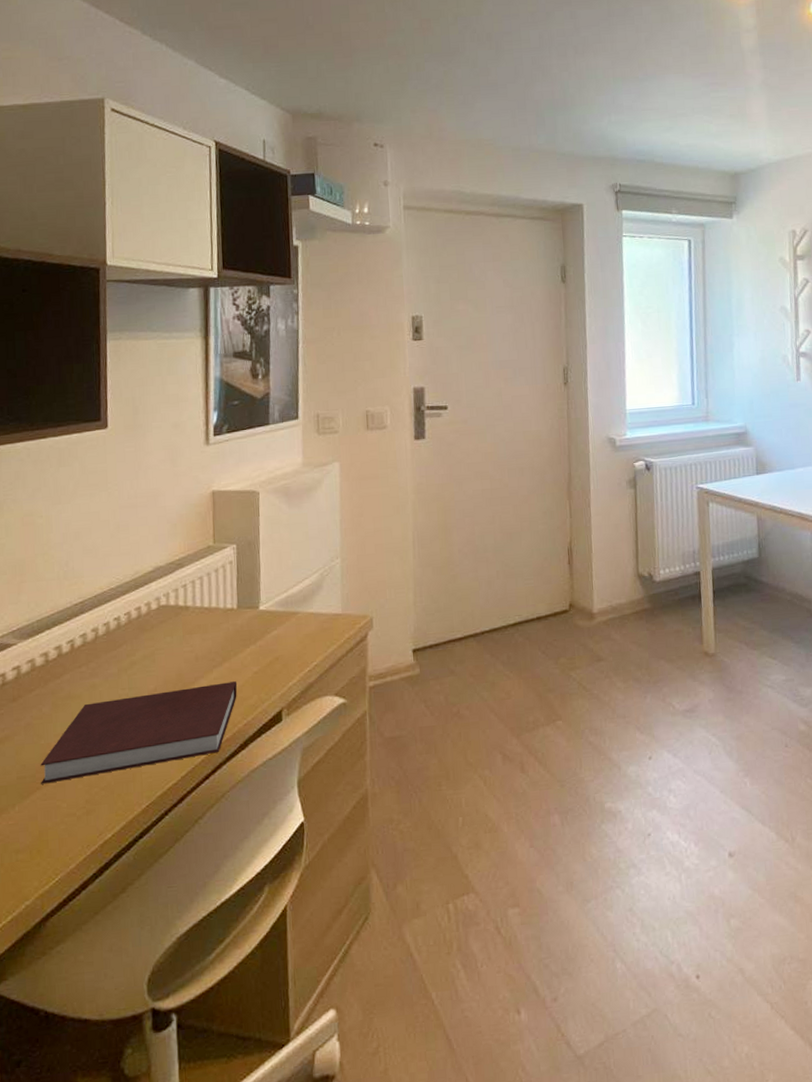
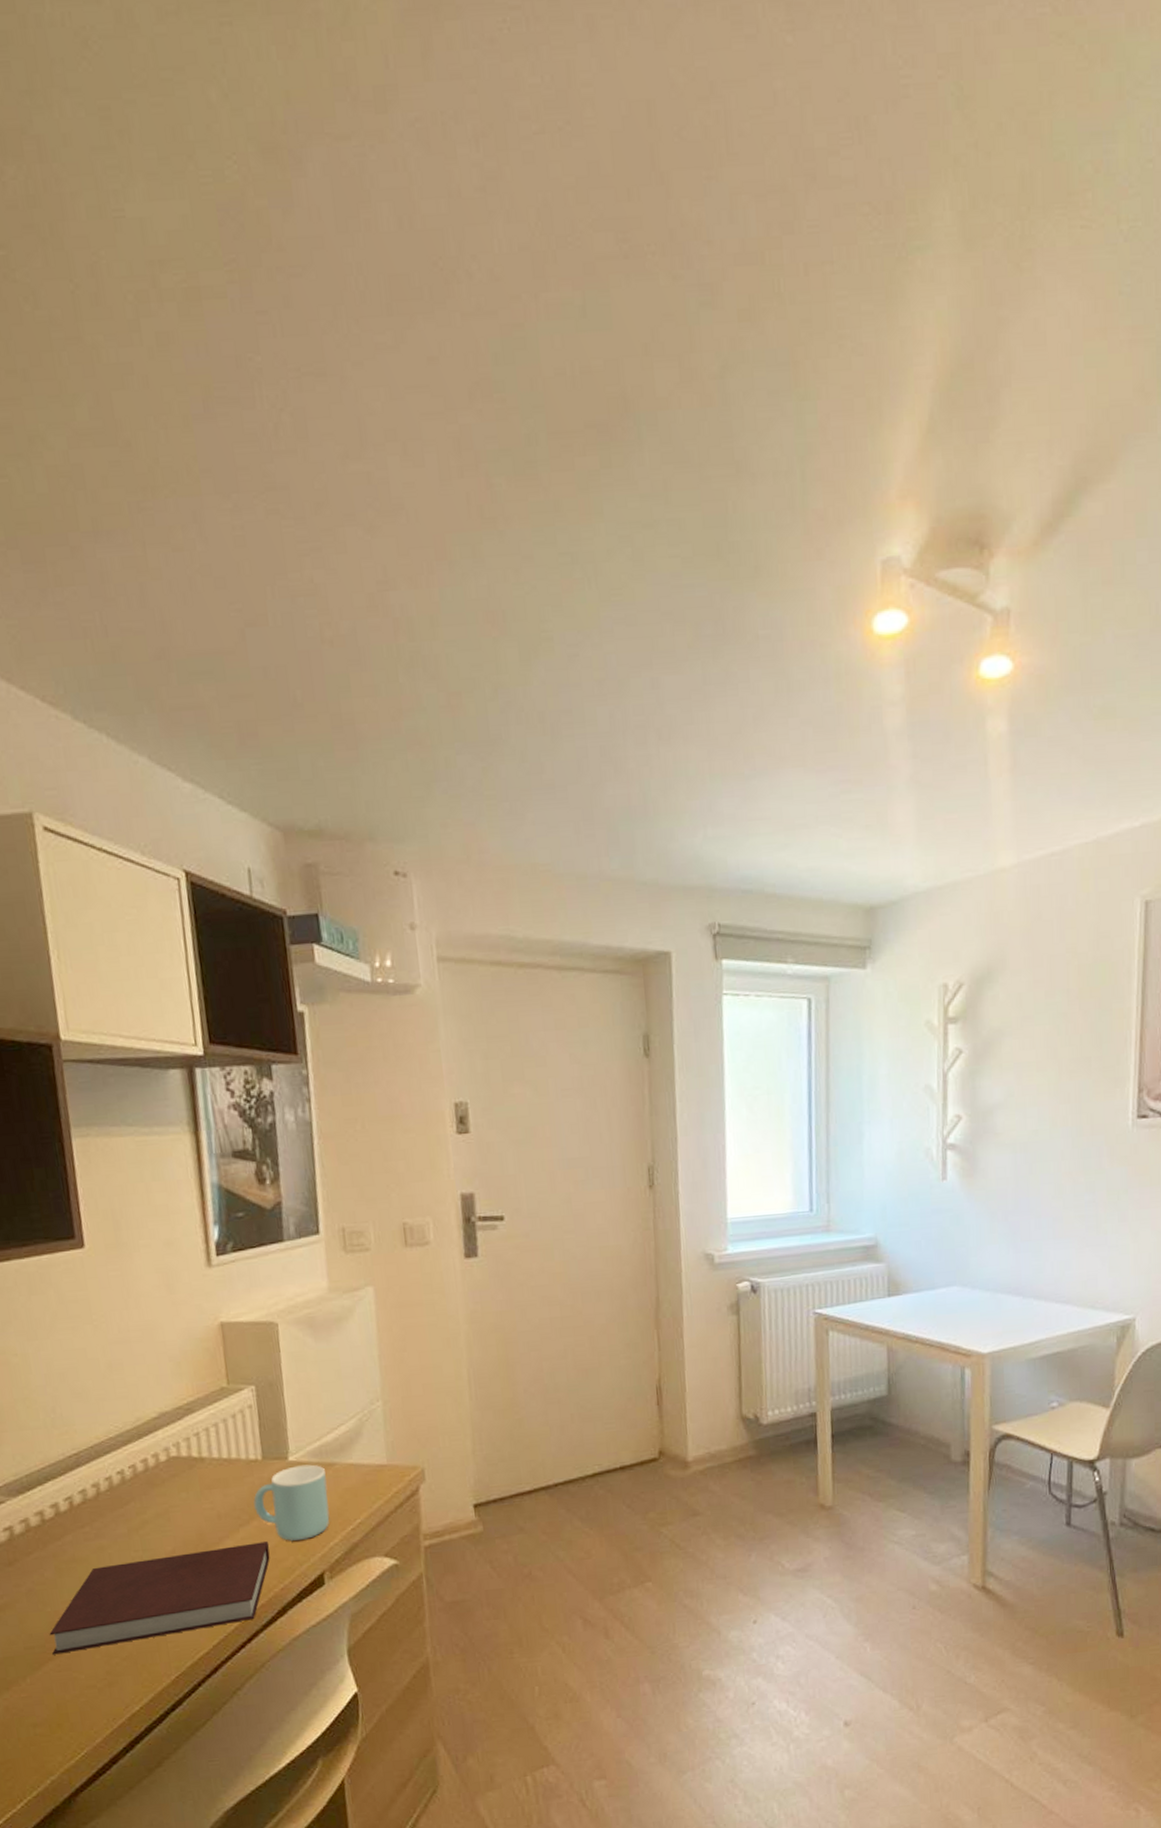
mug: none [227,613,291,681] -> present [253,1464,330,1541]

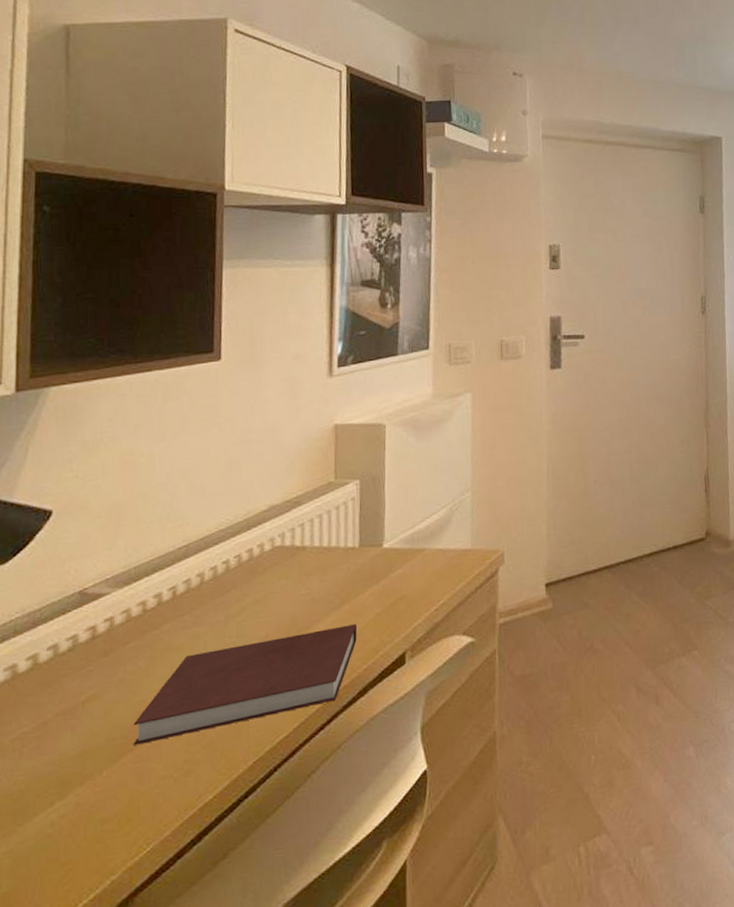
mug: present [253,1464,330,1541] -> none [347,550,416,623]

